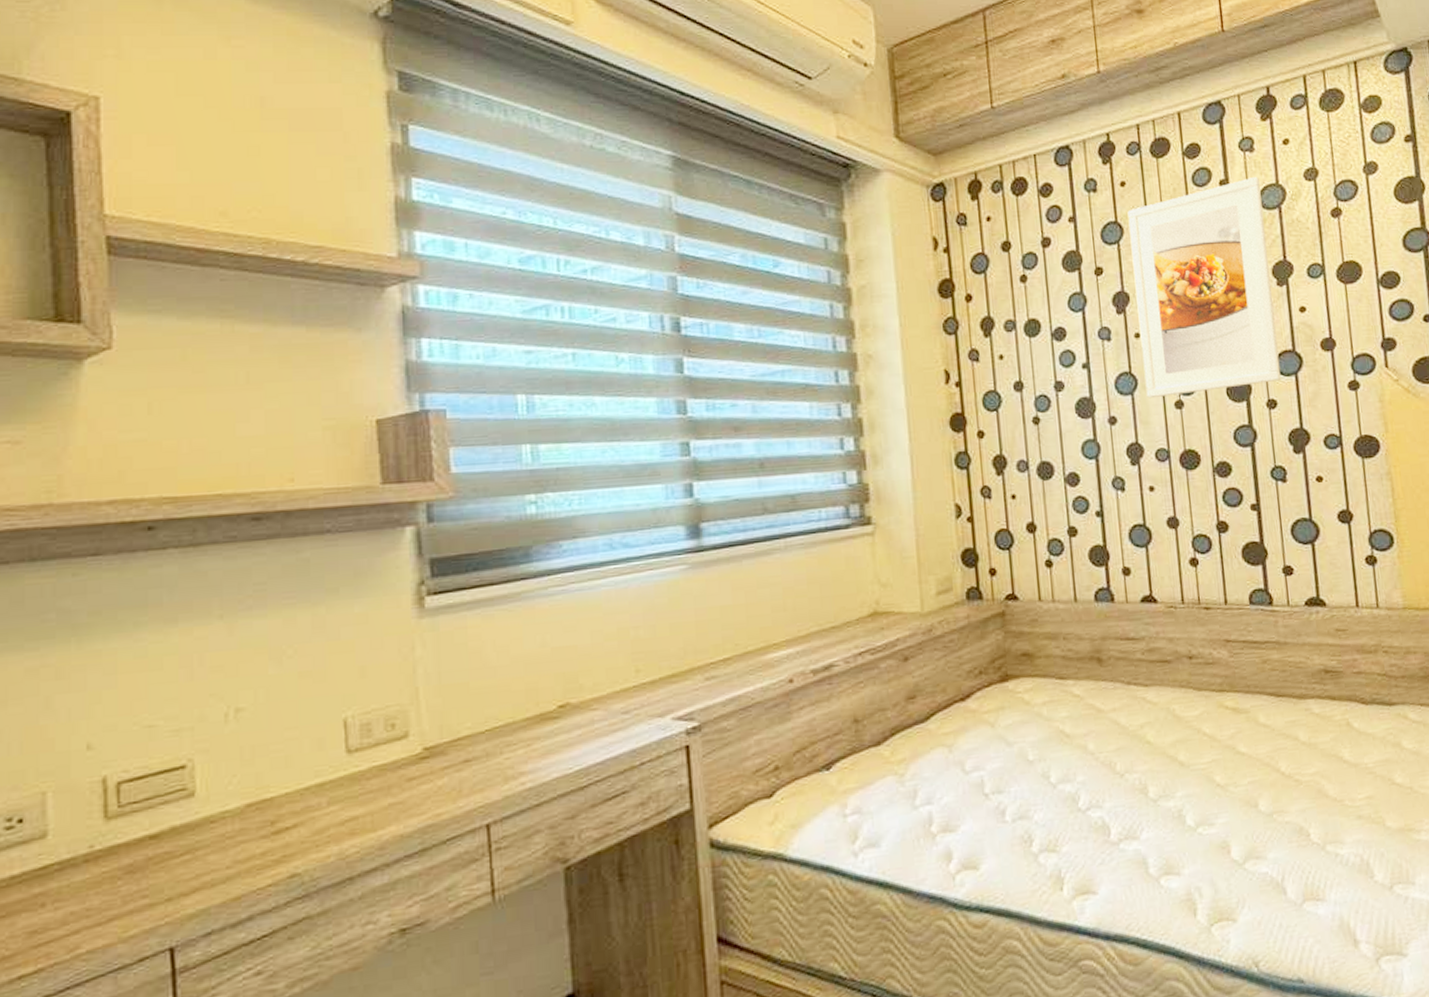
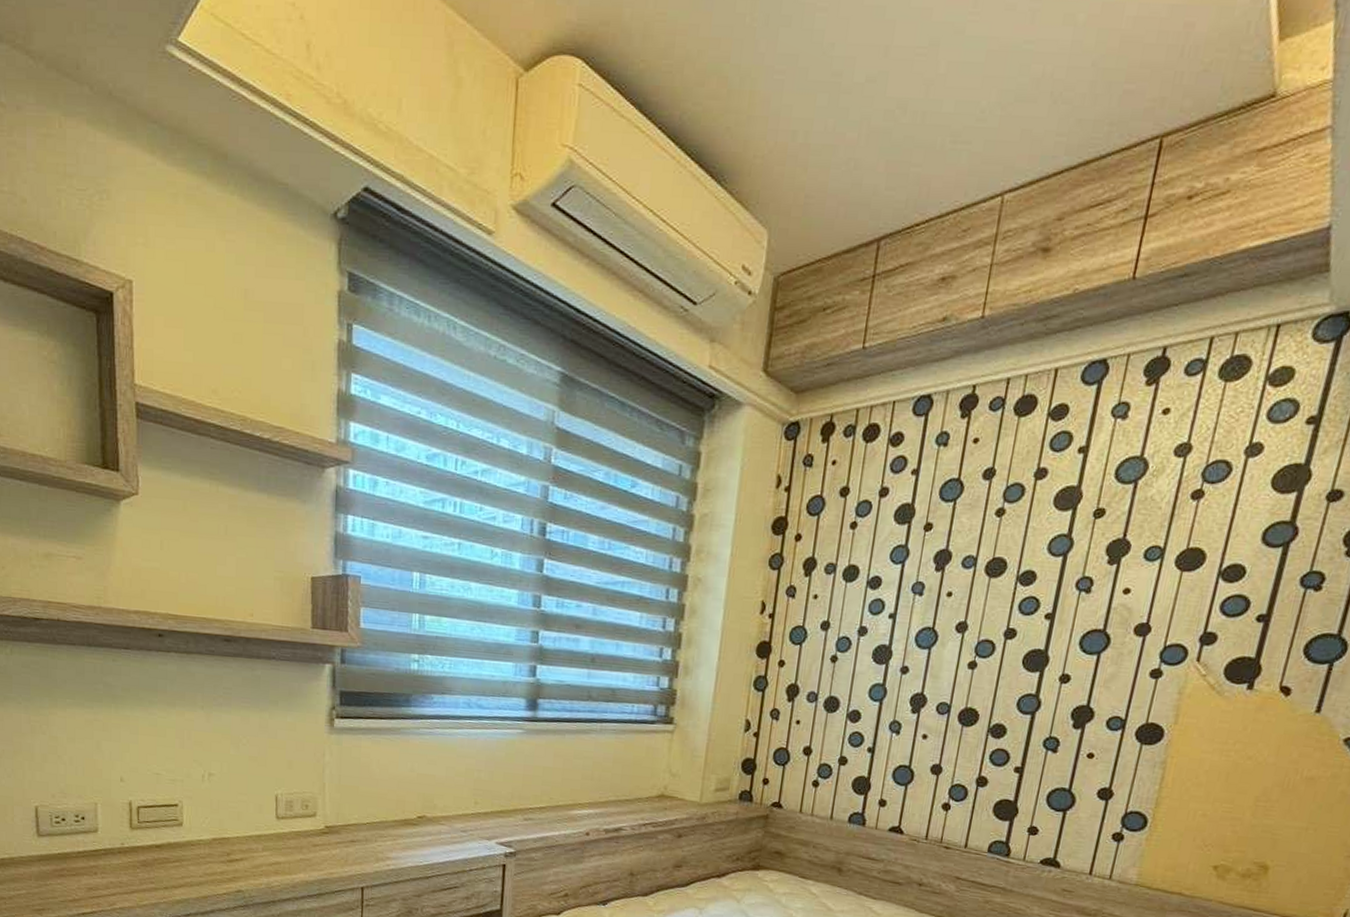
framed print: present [1127,176,1282,399] -> none [943,446,1123,658]

